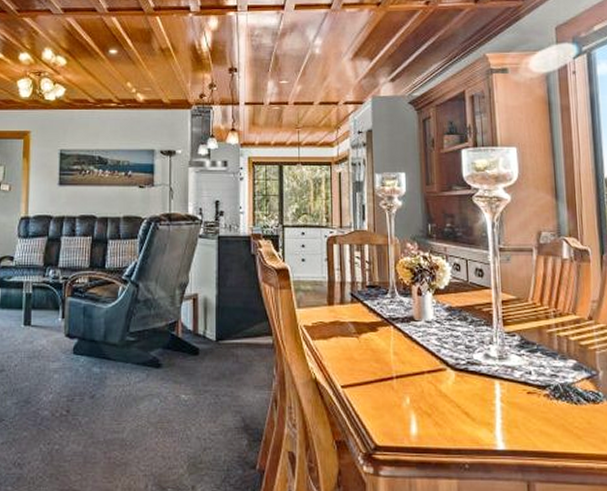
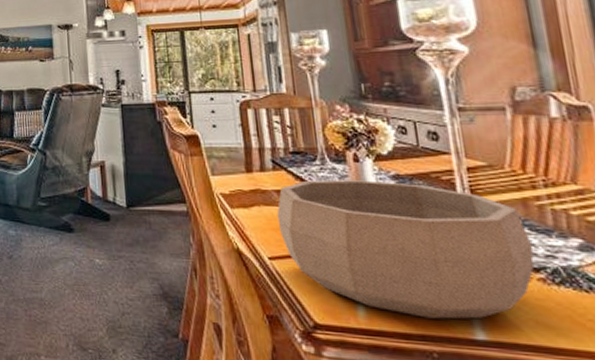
decorative bowl: none [351,312,543,434] -> present [277,180,535,319]

